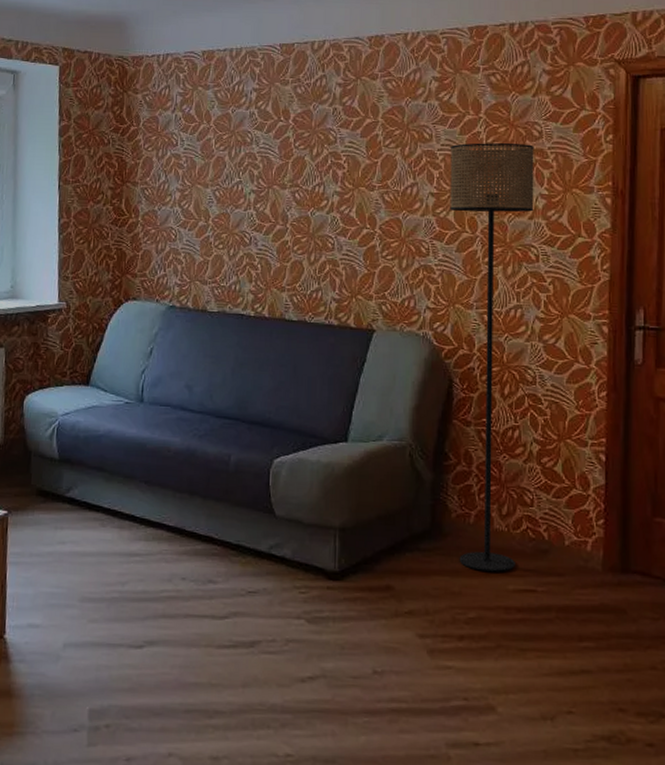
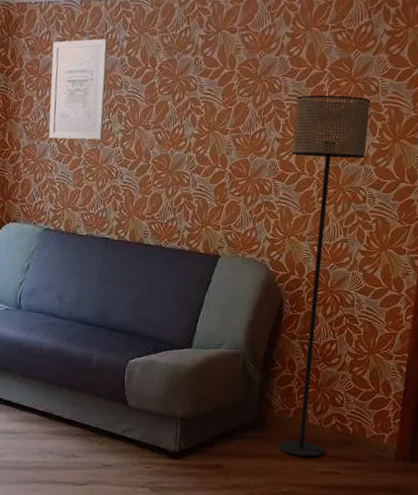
wall art: none [171,91,235,204] -> present [49,38,108,140]

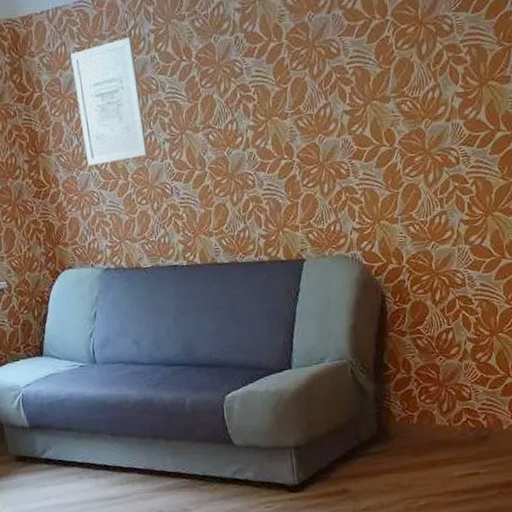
floor lamp: present [278,95,371,457] -> none [360,41,459,464]

